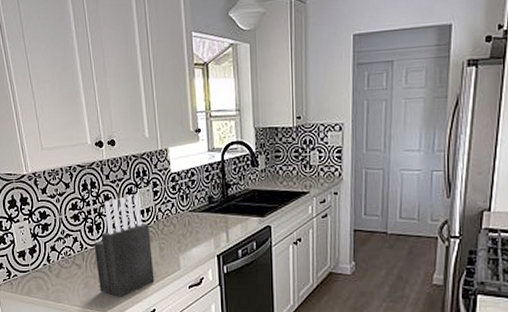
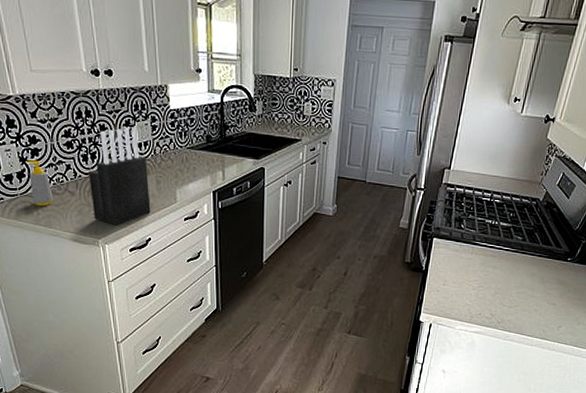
soap bottle: none [37,235,63,281] -> present [26,160,54,207]

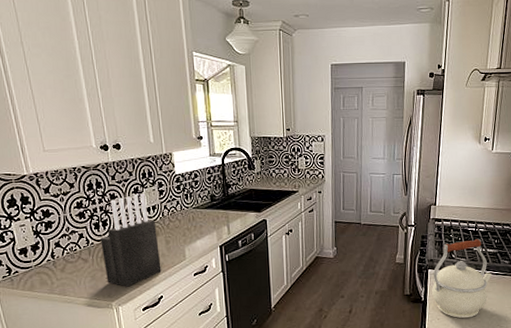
soap bottle: present [26,160,54,207] -> none [40,232,68,276]
kettle: none [434,210,502,293] -> present [432,239,492,319]

